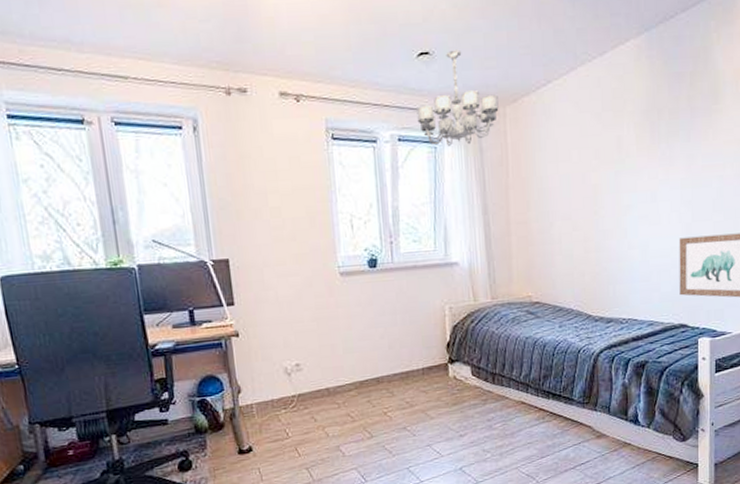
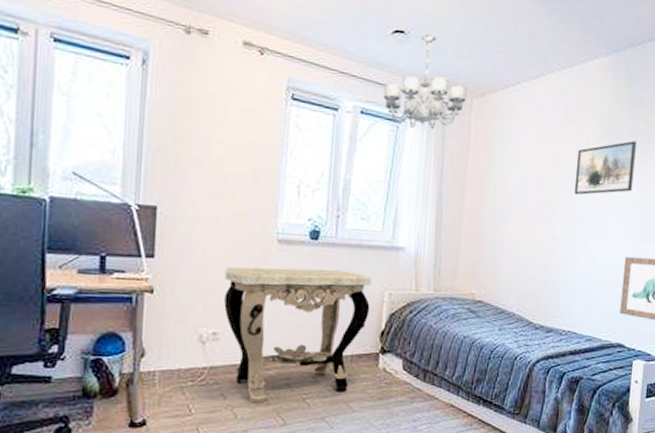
console table: none [297,292,434,422] -> present [224,266,372,403]
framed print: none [618,119,680,185] -> present [574,141,636,195]

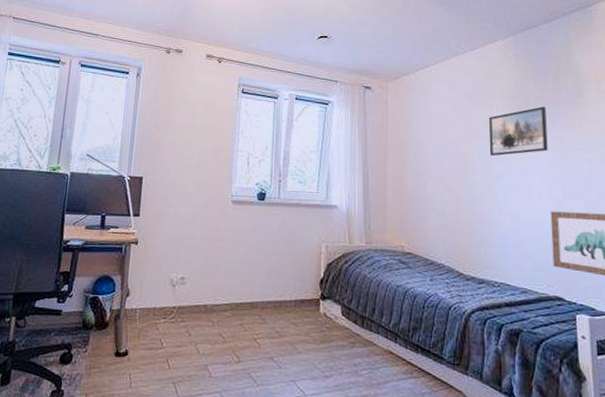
console table: present [224,266,372,403] -> none [190,223,310,341]
chandelier: present [383,33,467,130] -> none [313,36,382,108]

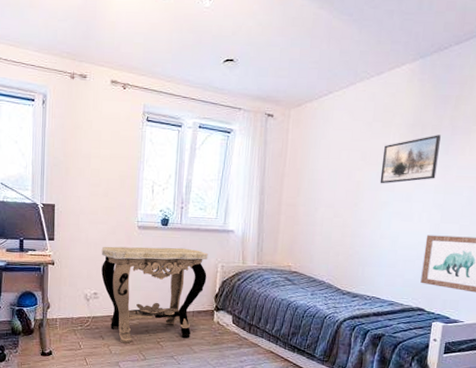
console table: none [190,223,310,341] -> present [101,246,208,344]

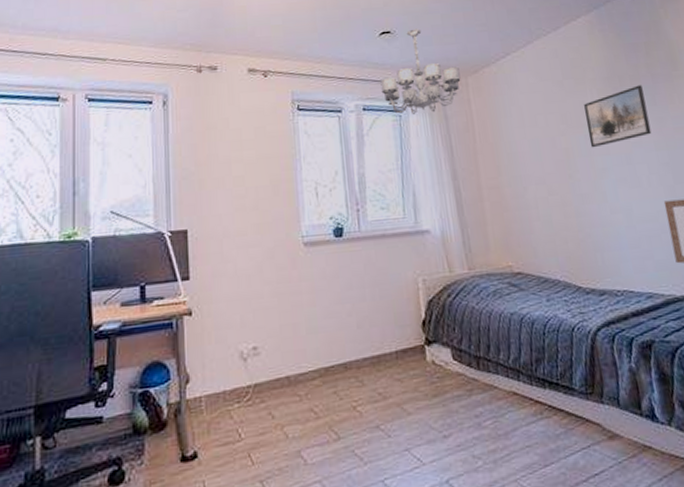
console table: present [101,246,208,344] -> none [257,263,407,419]
chandelier: none [217,59,286,137] -> present [380,28,461,114]

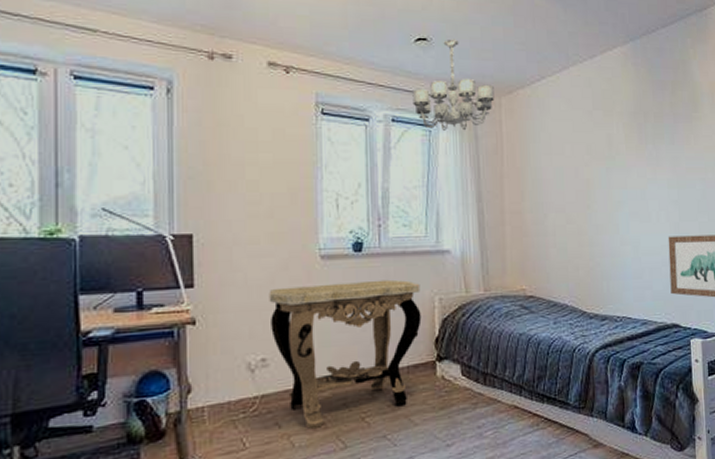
console table: none [257,263,407,419] -> present [269,279,422,429]
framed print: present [584,85,652,148] -> none [609,123,666,181]

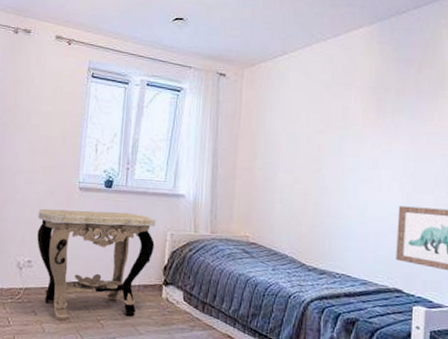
chandelier: present [412,39,494,131] -> none [166,18,238,96]

